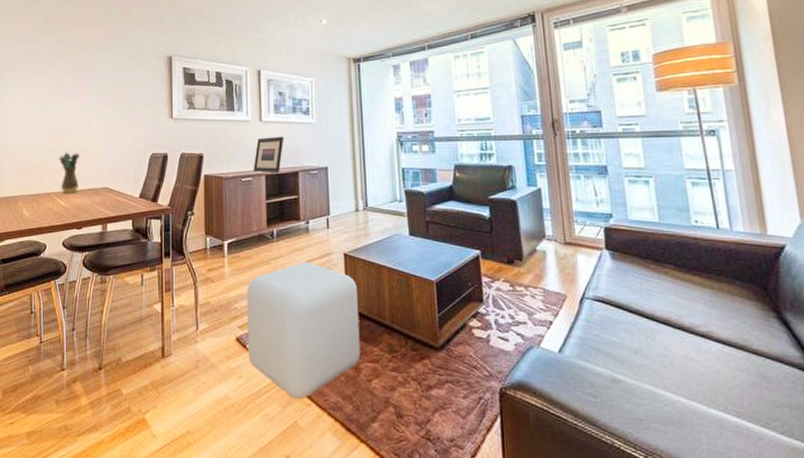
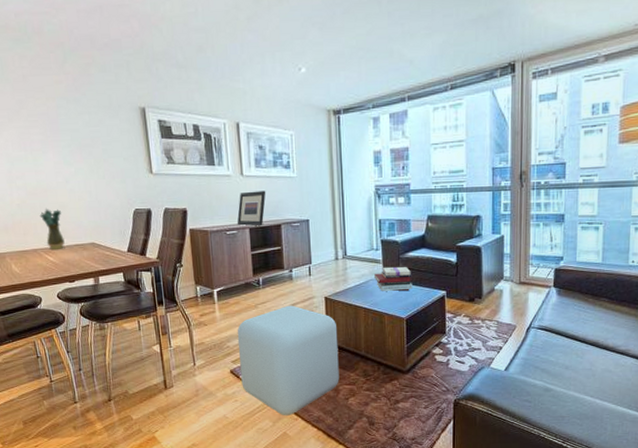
books: none [399,220,442,248] -> present [374,266,412,291]

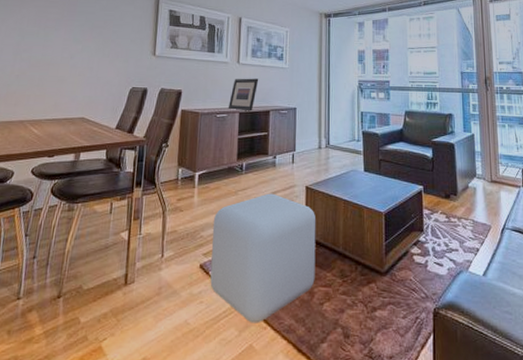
vase: present [39,207,65,251] -> none [35,80,58,123]
books: present [374,266,412,291] -> none [355,158,391,183]

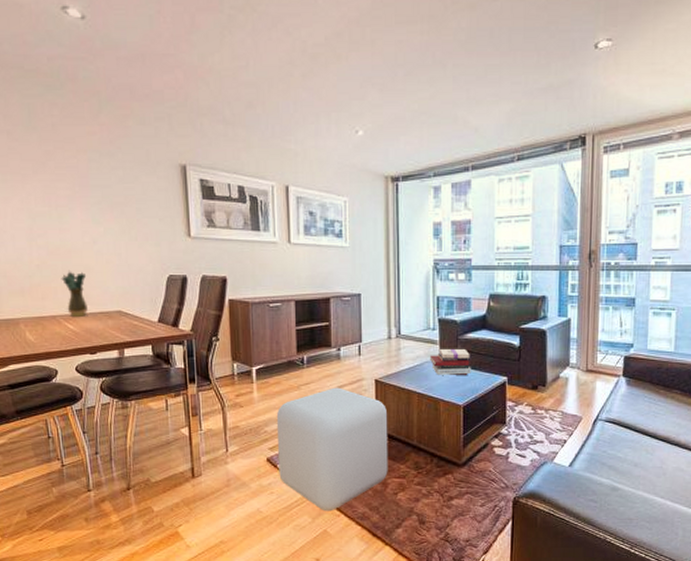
vase: none [35,80,58,123] -> present [61,270,88,318]
picture frame: present [228,78,259,112] -> none [281,260,315,299]
books: none [355,158,391,183] -> present [430,348,471,375]

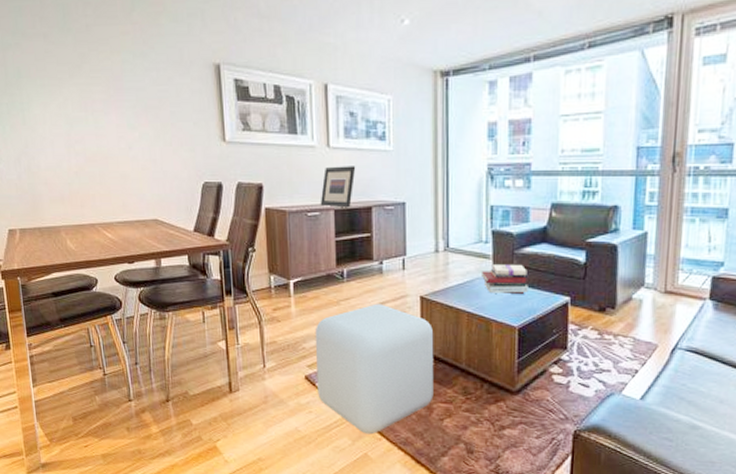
vase: present [61,270,88,318] -> none [98,177,125,226]
picture frame: none [281,260,315,299] -> present [320,166,356,208]

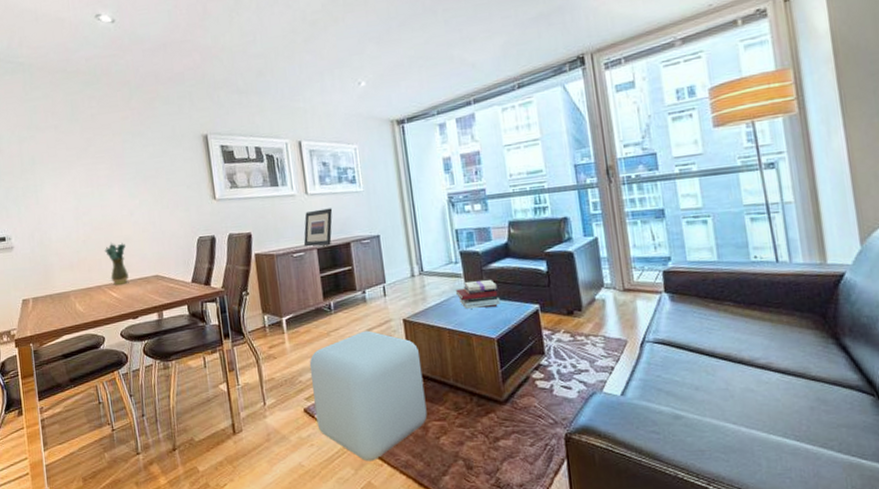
vase: none [98,177,125,226] -> present [104,242,129,286]

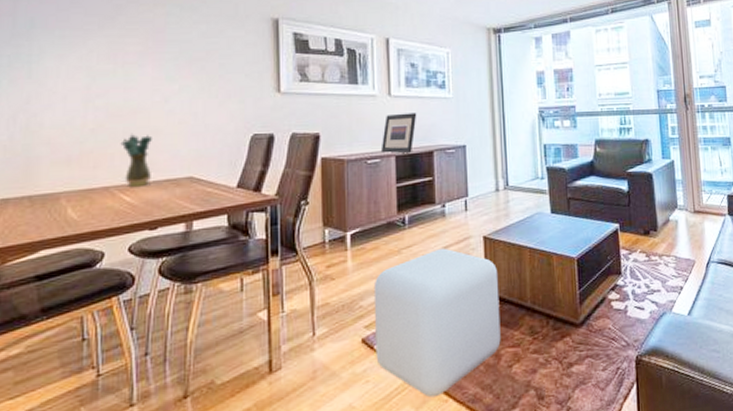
books: present [456,279,501,309] -> none [540,197,583,227]

